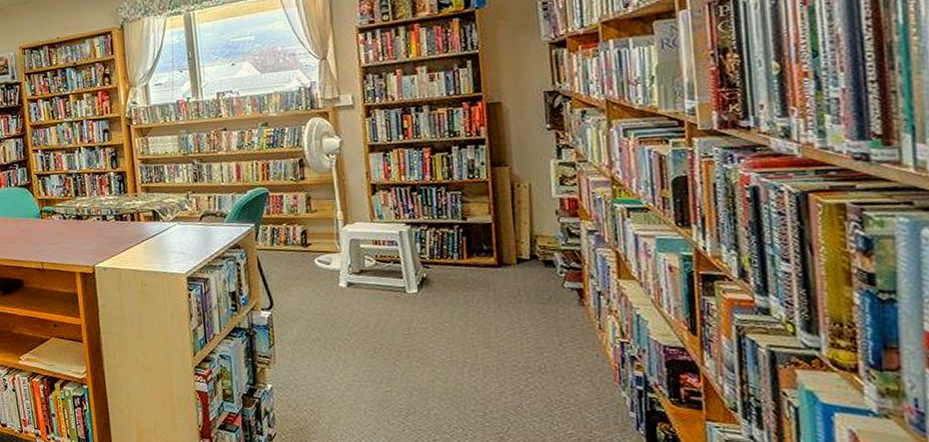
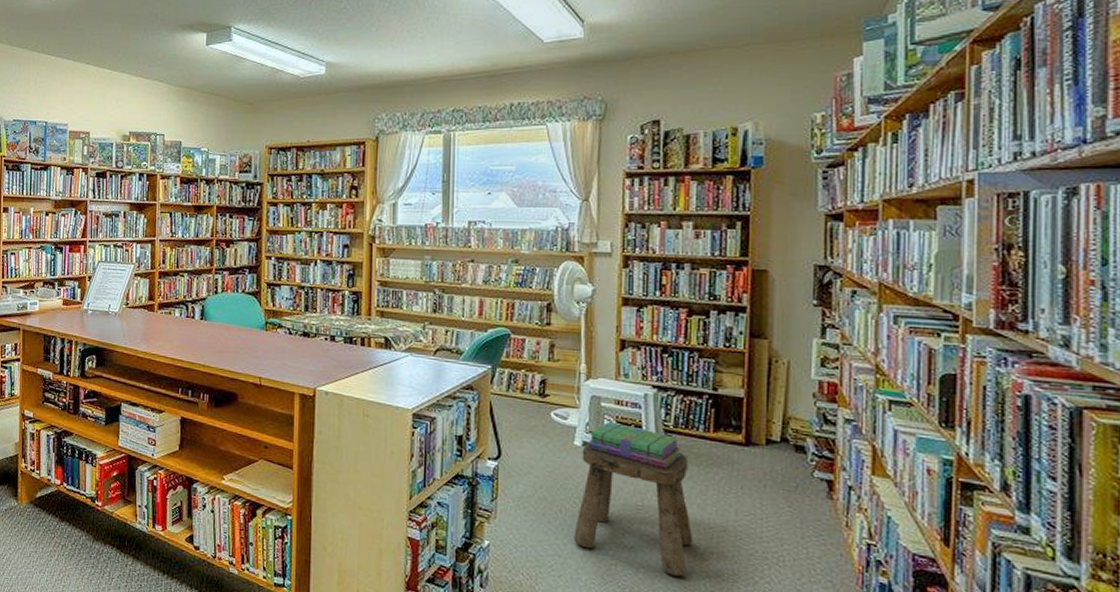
stool: none [347,281,460,394] -> present [573,443,694,577]
stack of books: none [352,261,439,298] -> present [588,421,680,469]

